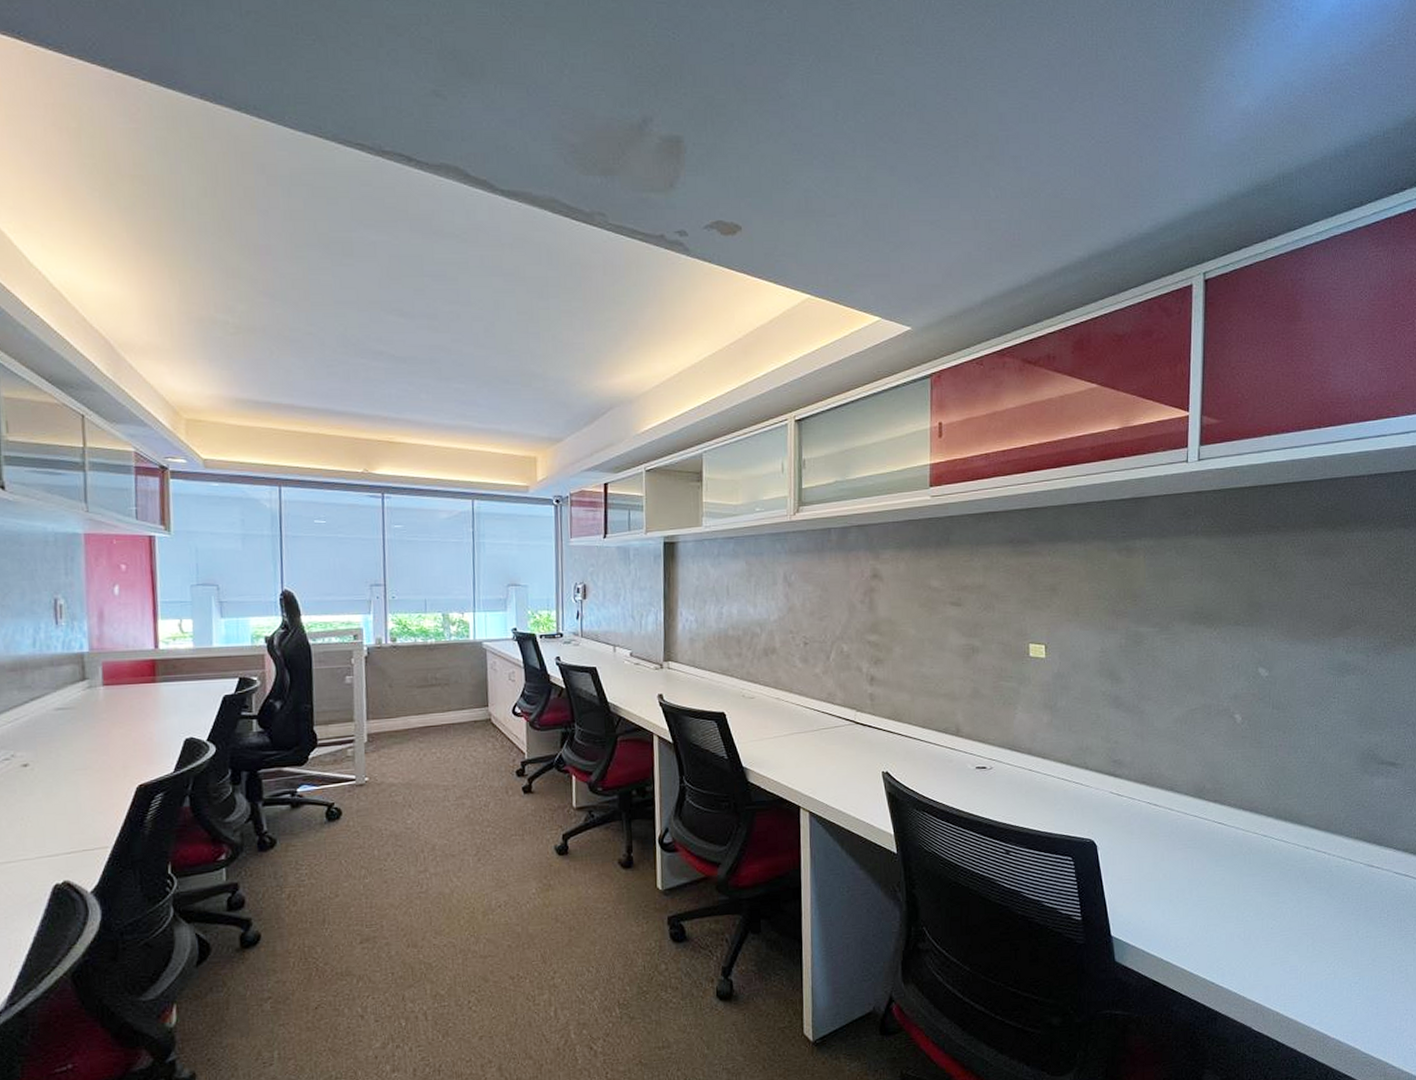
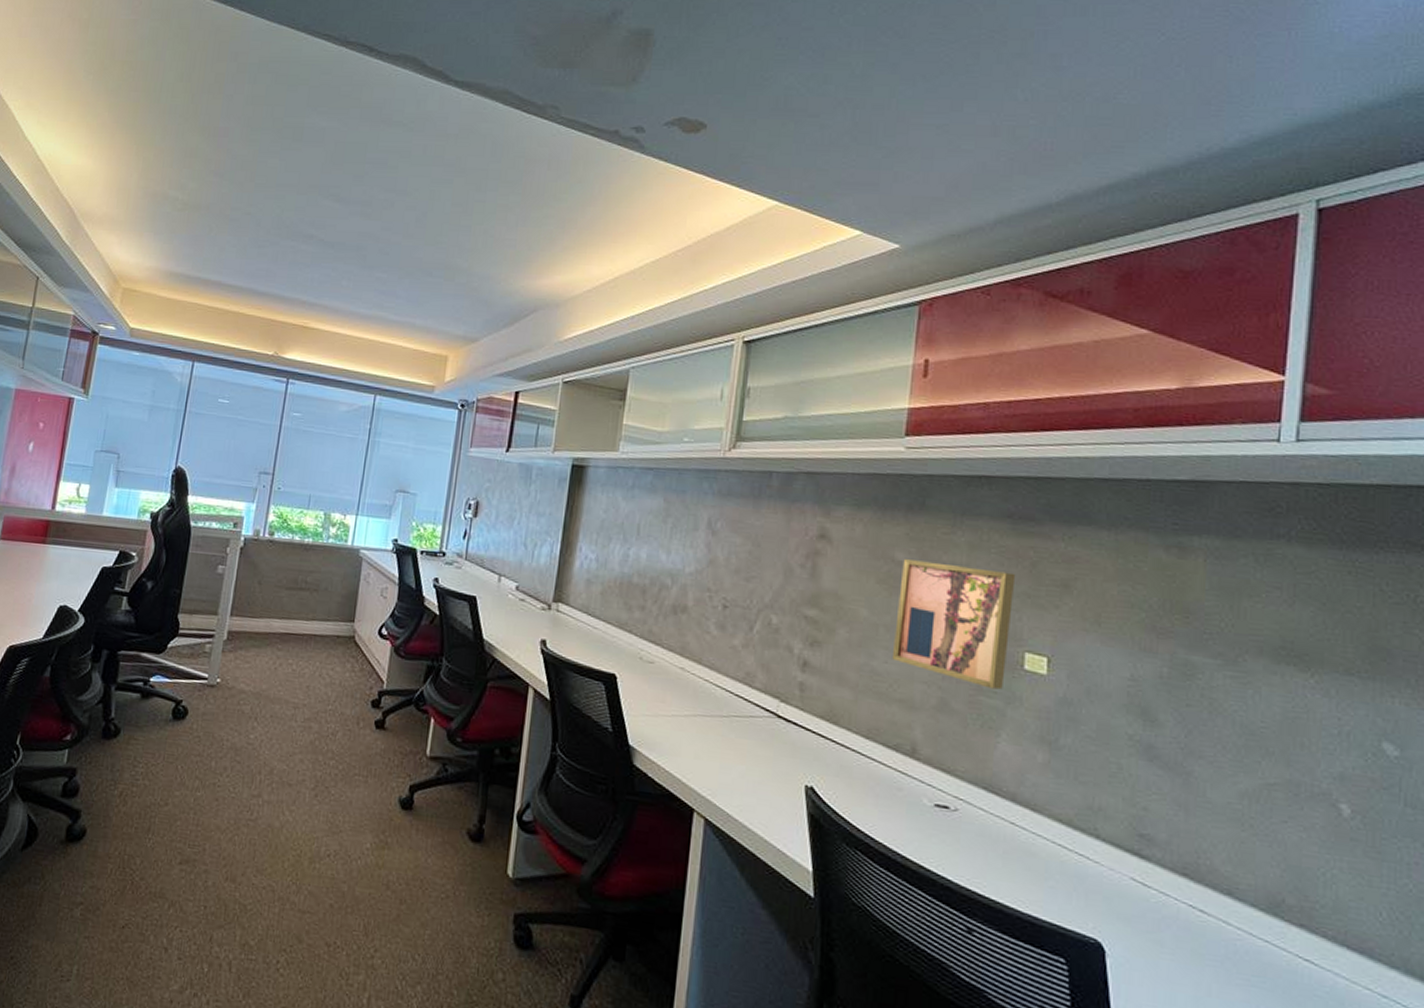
wall art: none [935,584,1019,675] -> present [891,559,1016,690]

